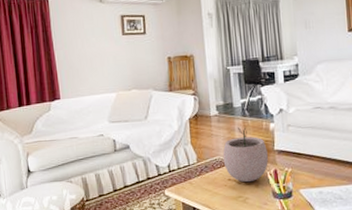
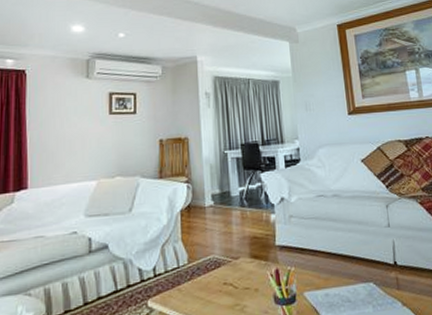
plant pot: present [222,127,268,183] -> none [218,219,269,287]

